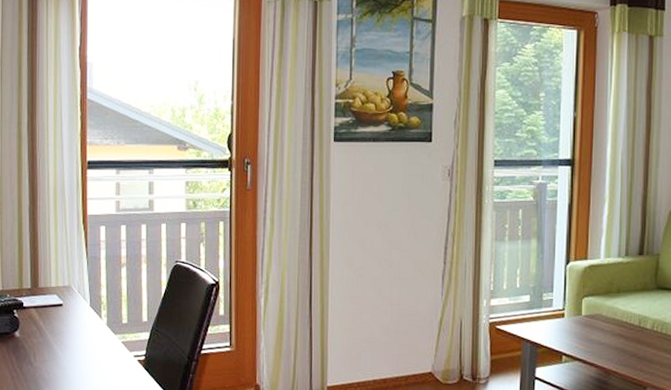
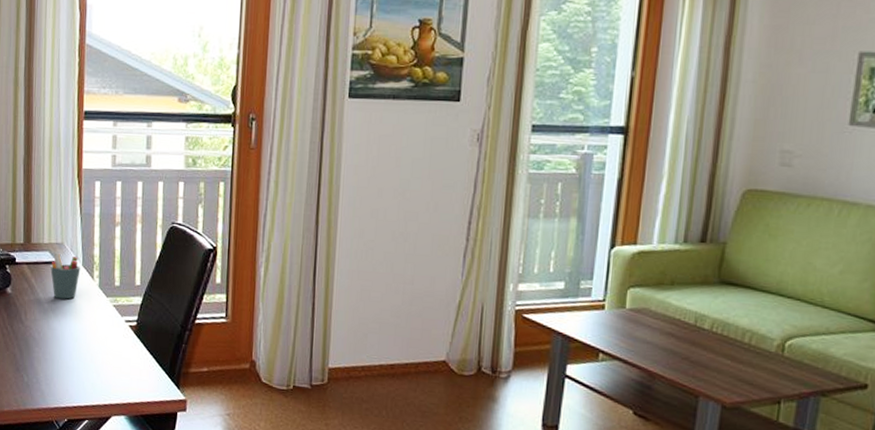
pen holder: none [58,294,88,339] -> present [50,251,81,300]

